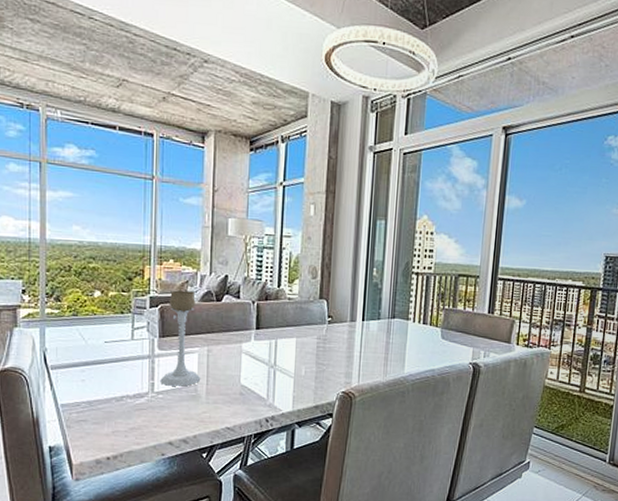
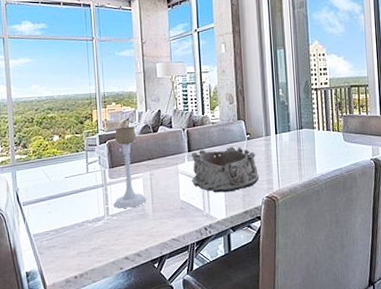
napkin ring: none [257,328,336,382] -> present [191,146,259,193]

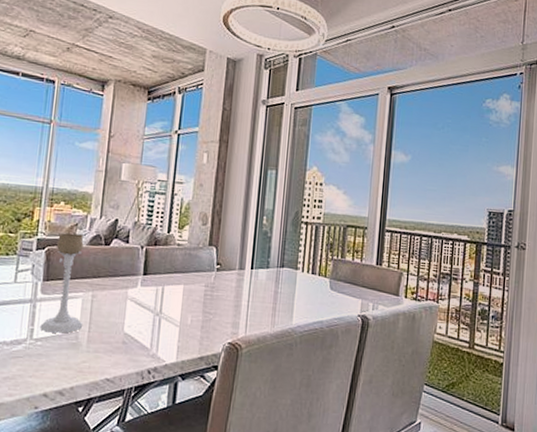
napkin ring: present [191,146,259,193] -> none [142,274,224,331]

